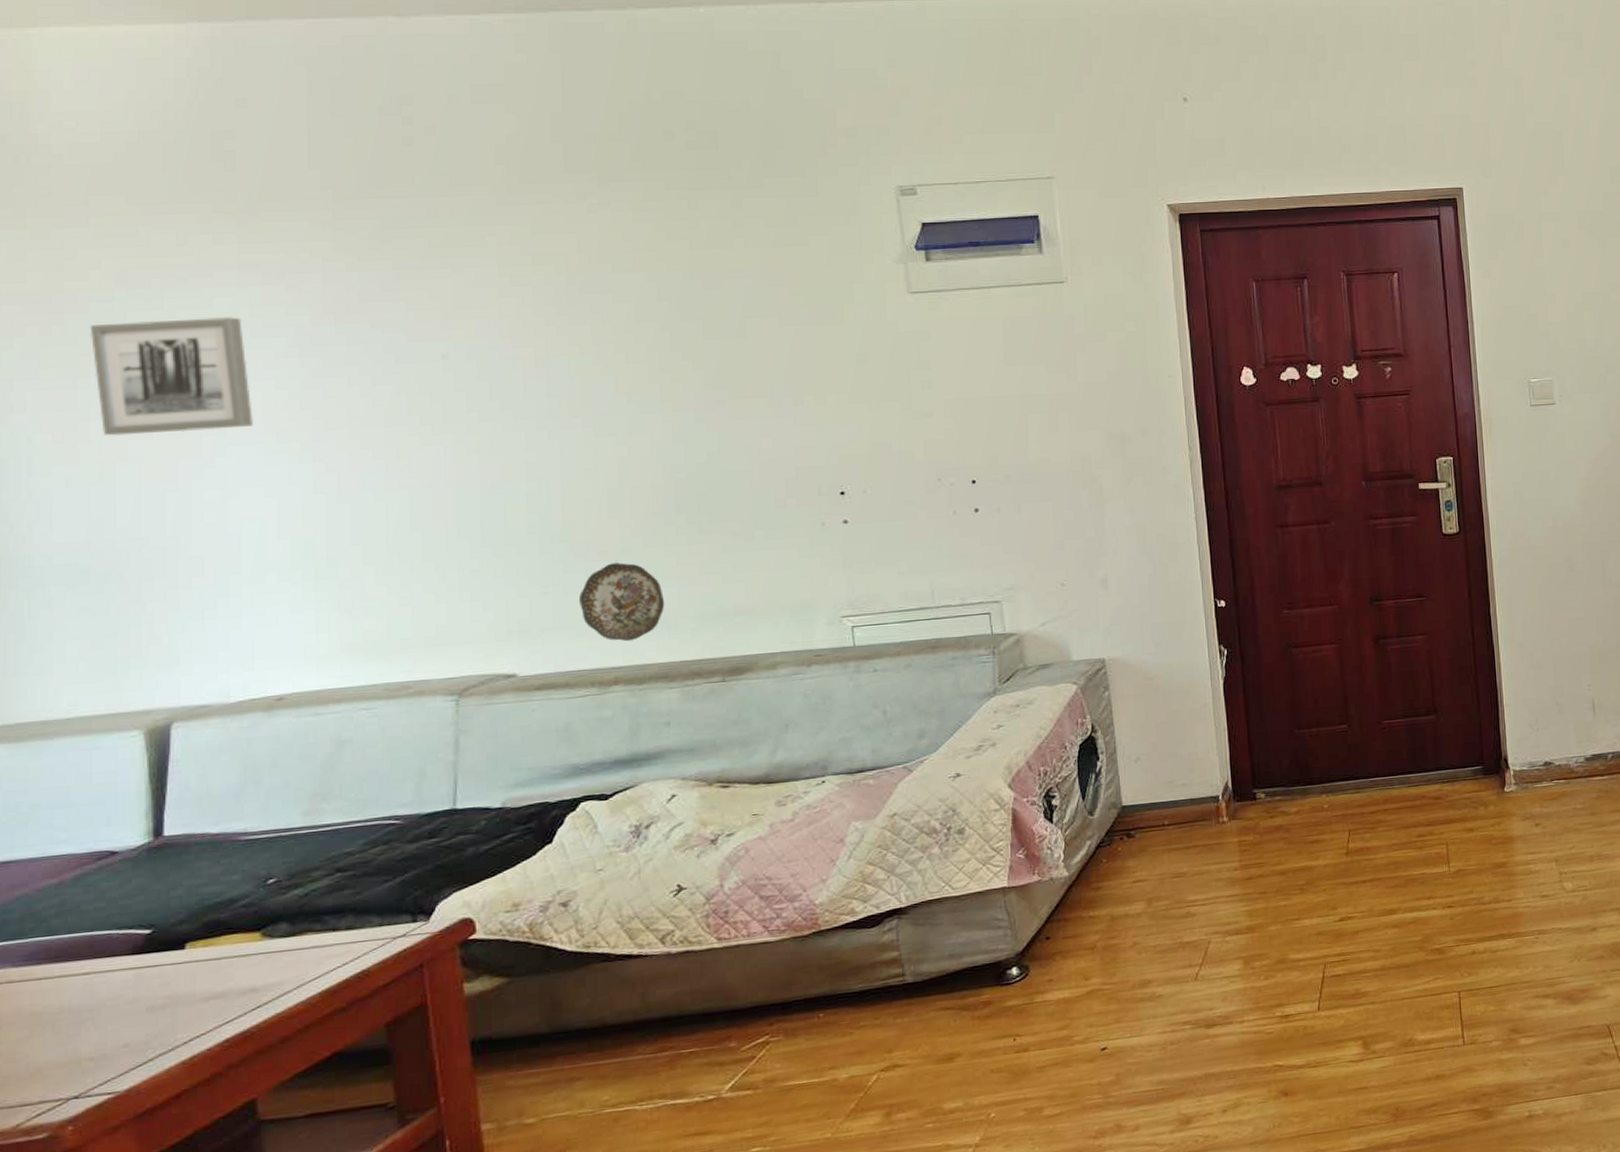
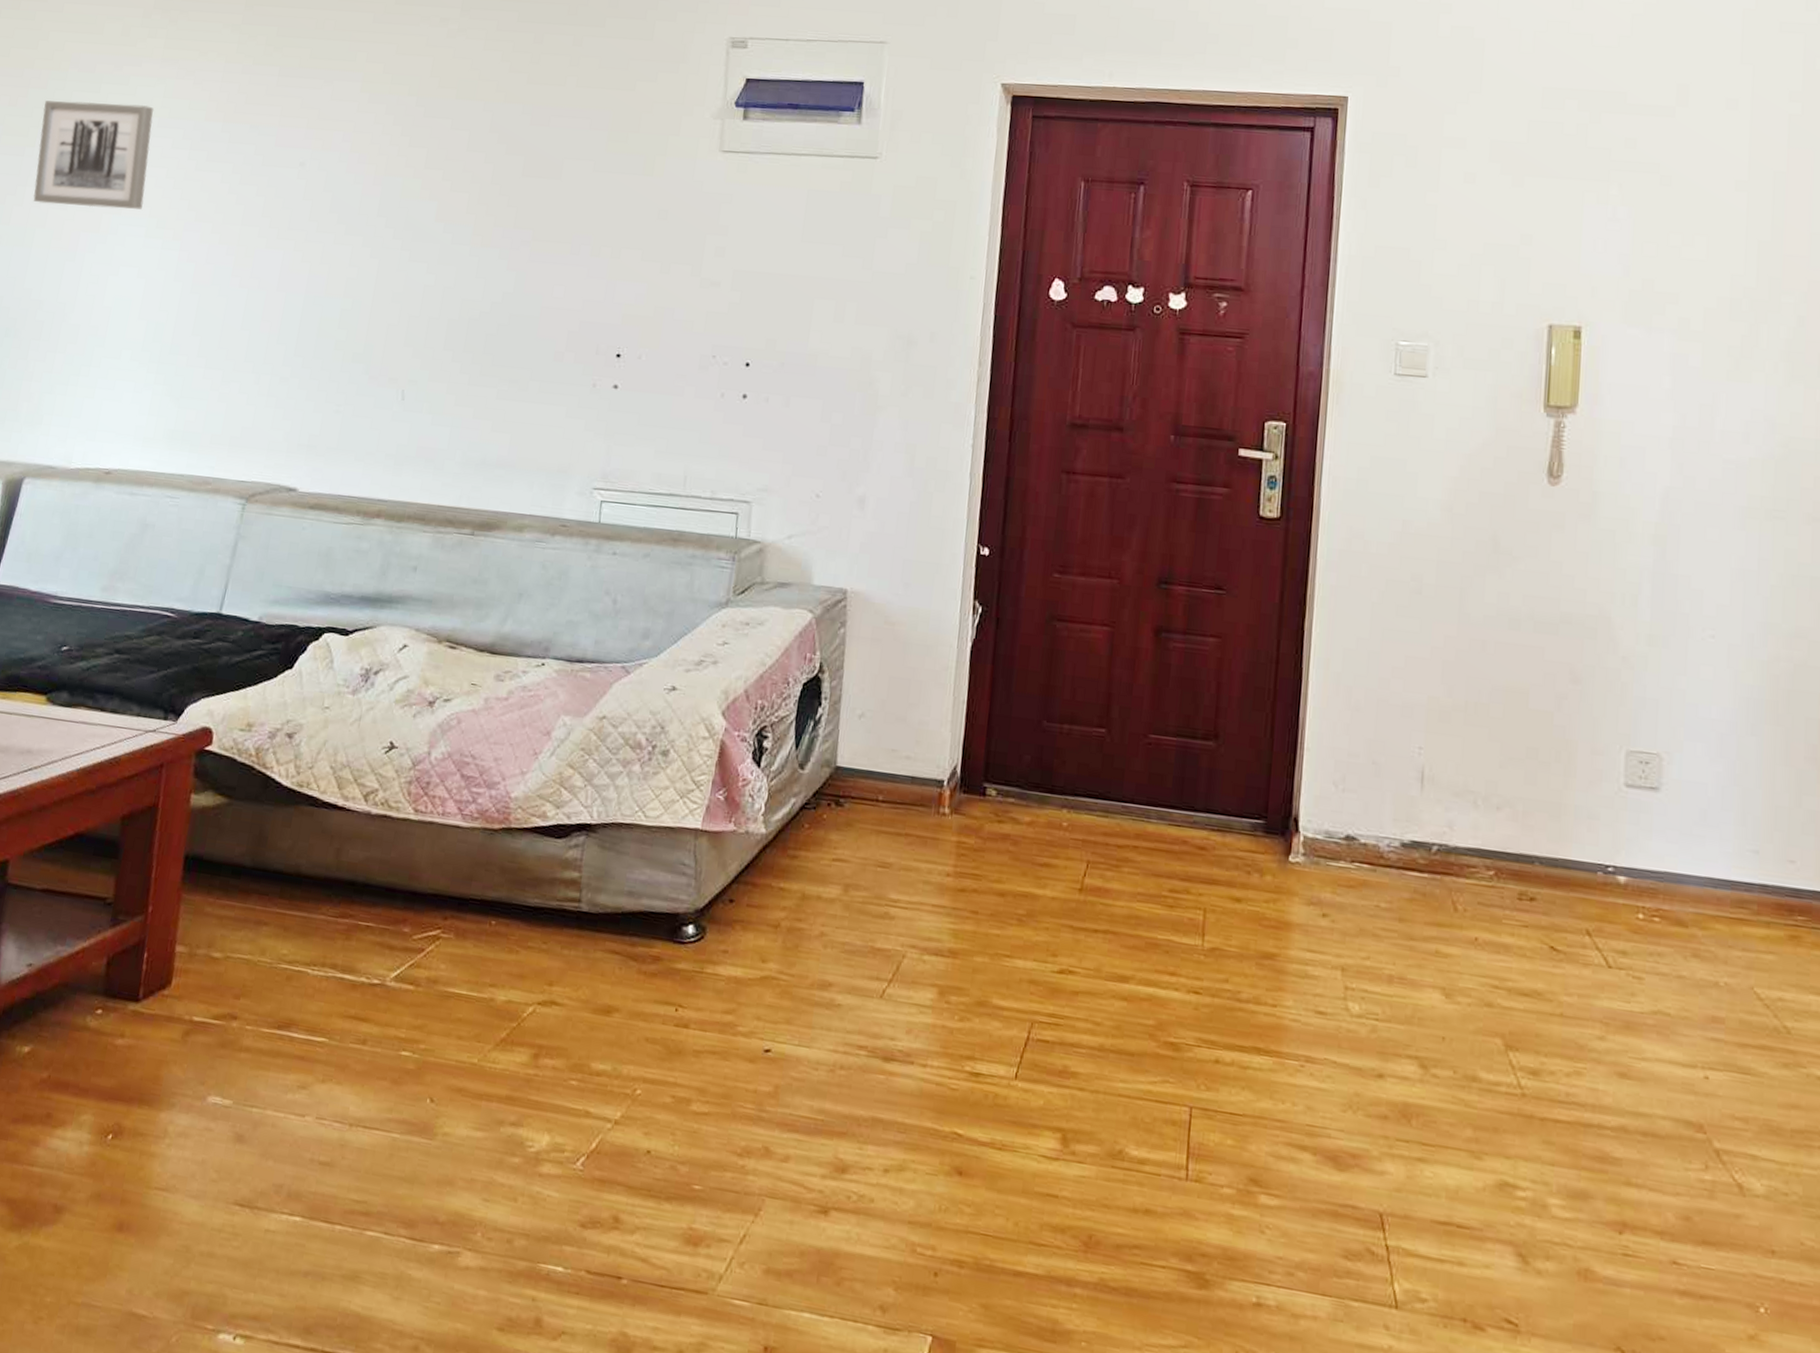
decorative plate: present [578,562,665,642] -> none [363,392,437,476]

